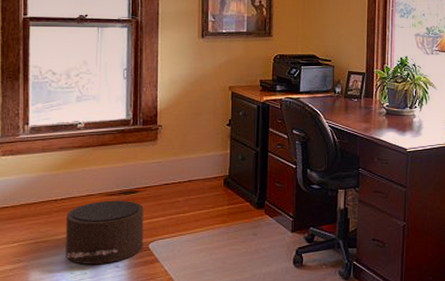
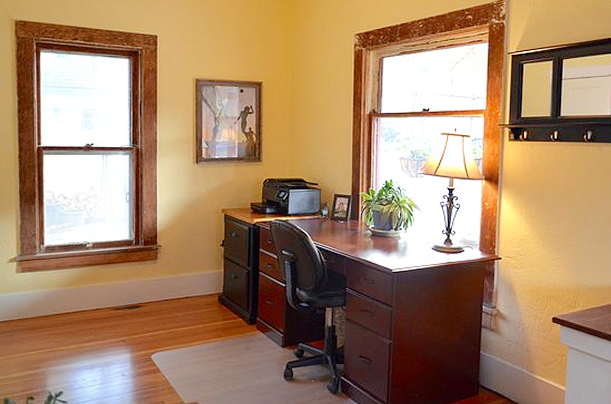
pouf: present [66,200,144,264] -> none [78,314,146,372]

